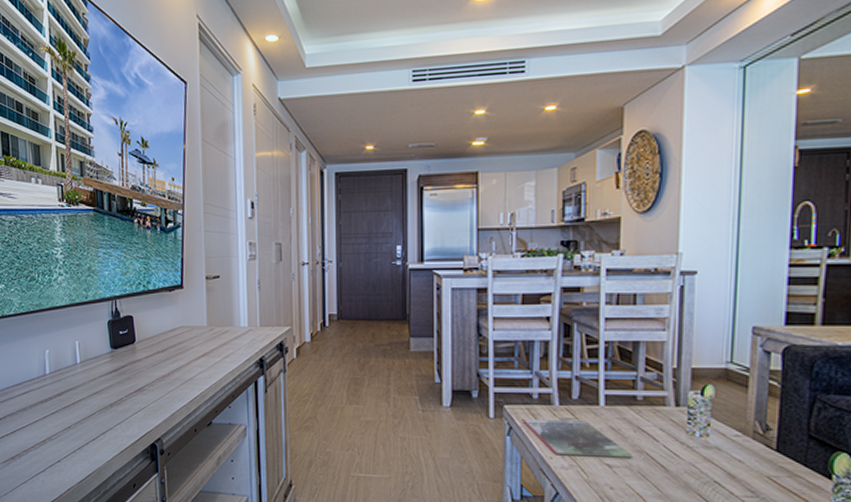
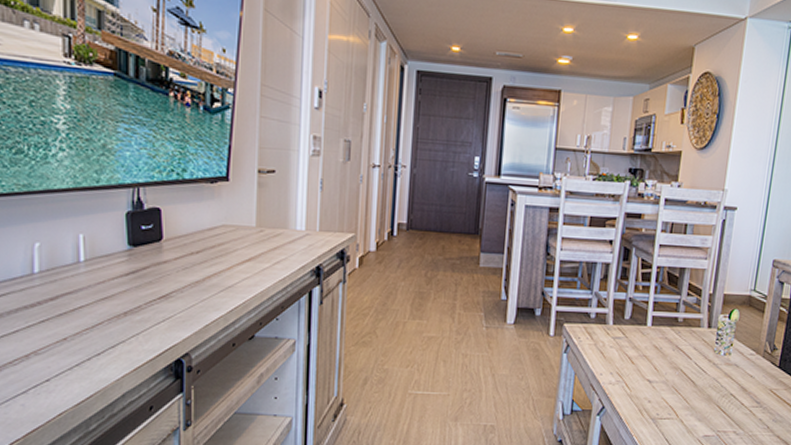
magazine: present [523,419,633,458] -> none [580,337,670,374]

